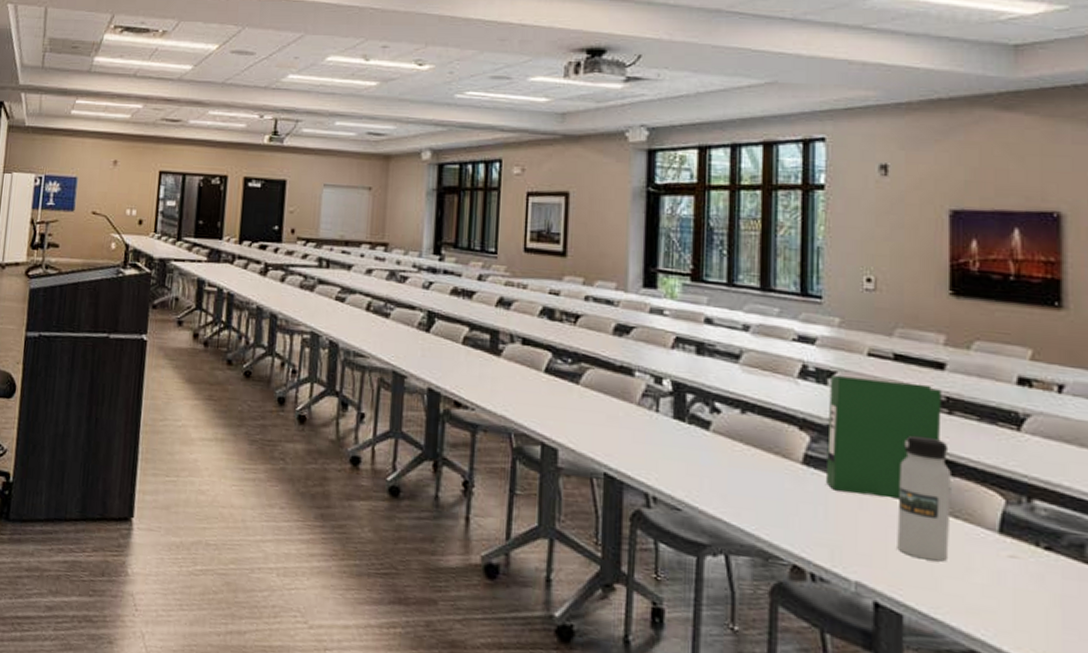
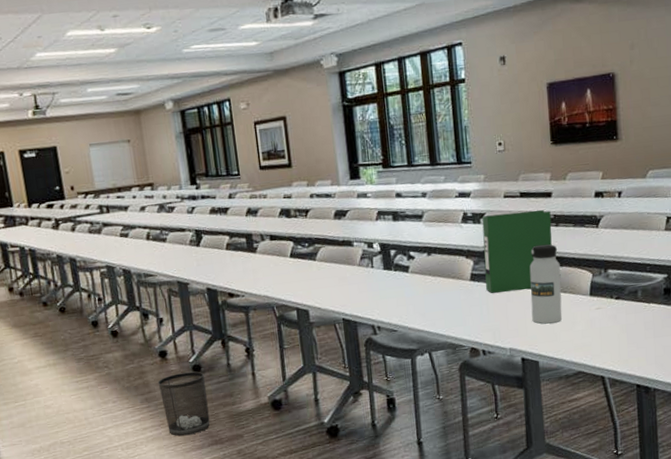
waste bin: none [341,491,403,581] -> present [158,371,210,436]

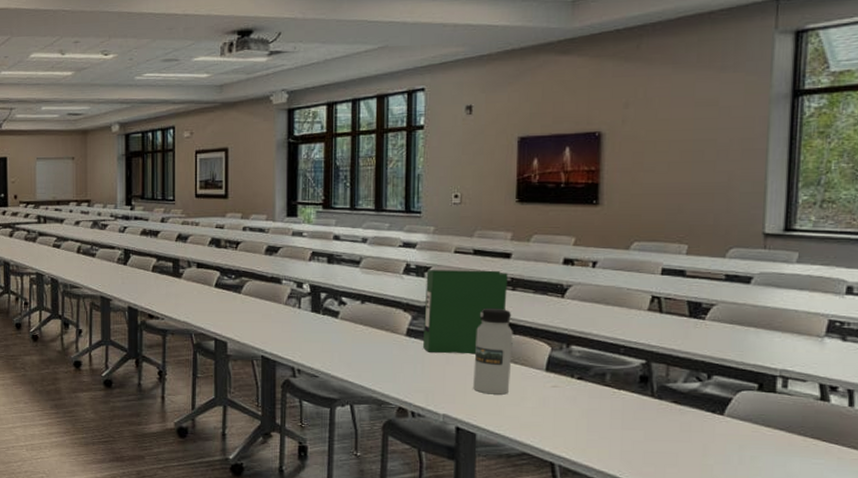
waste bin: present [158,371,210,436] -> none [69,385,115,448]

